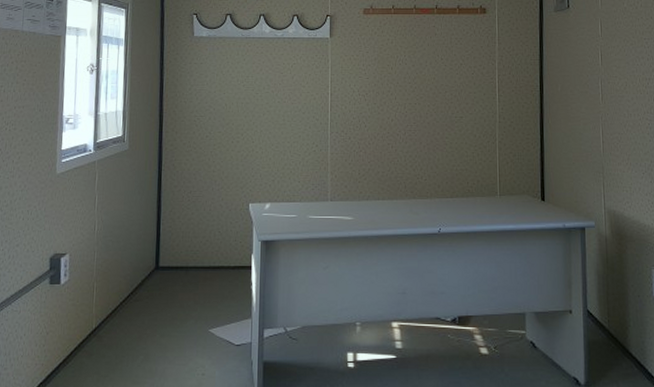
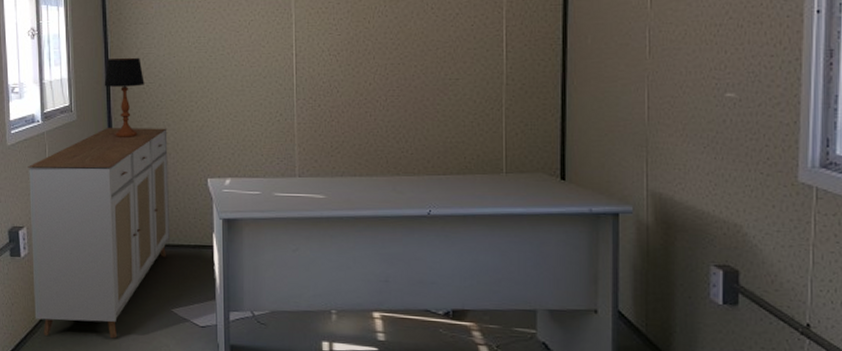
sideboard: none [70,157,215,364] -> present [28,128,170,339]
table lamp: none [157,93,196,166] -> present [104,57,145,137]

